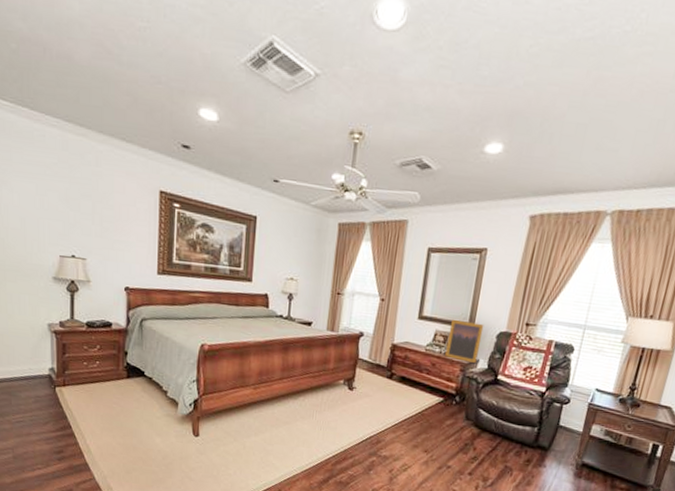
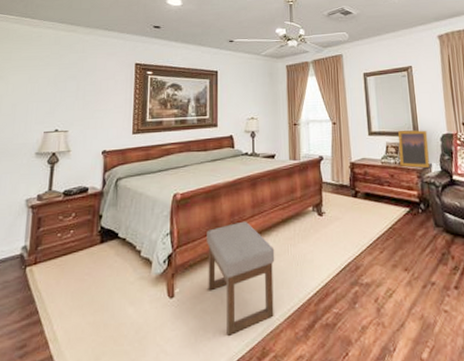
ottoman: none [231,381,300,475] -> present [207,221,275,336]

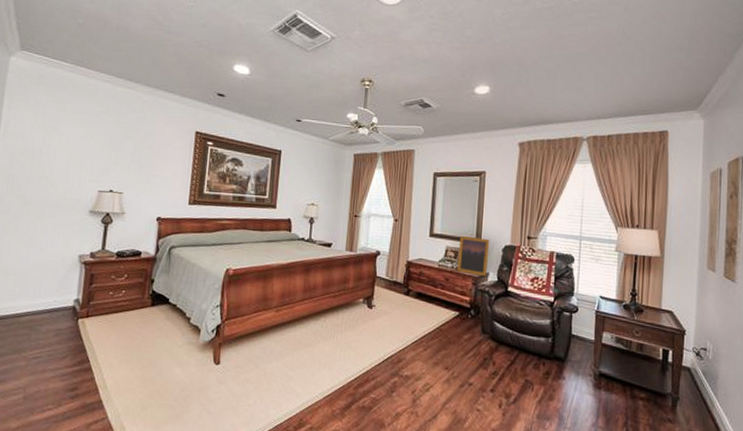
ottoman: present [207,221,275,336] -> none [253,303,321,405]

